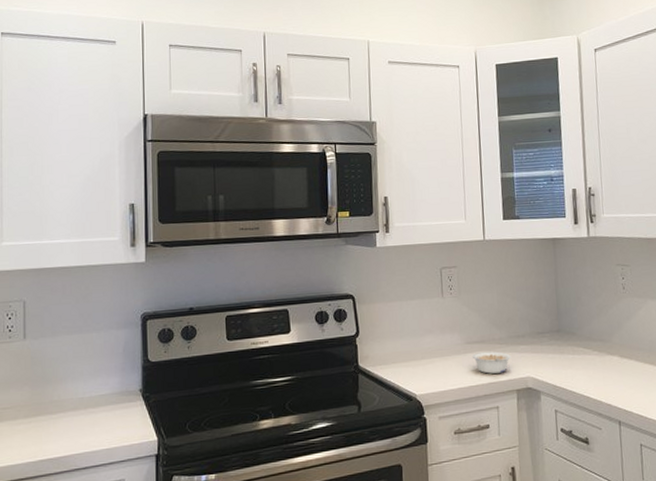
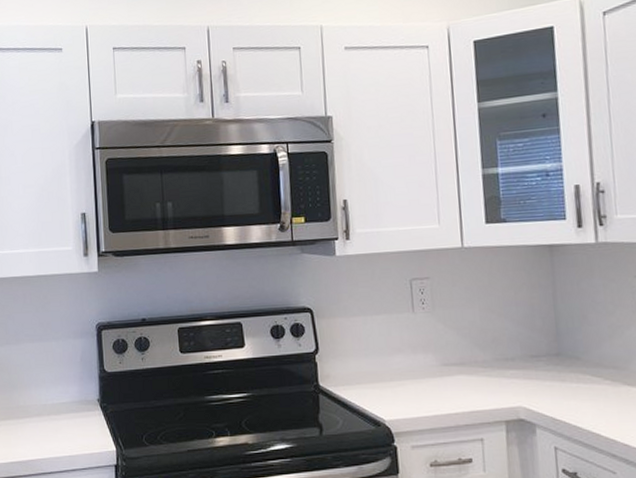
legume: present [472,351,512,374] -> none [449,376,499,401]

